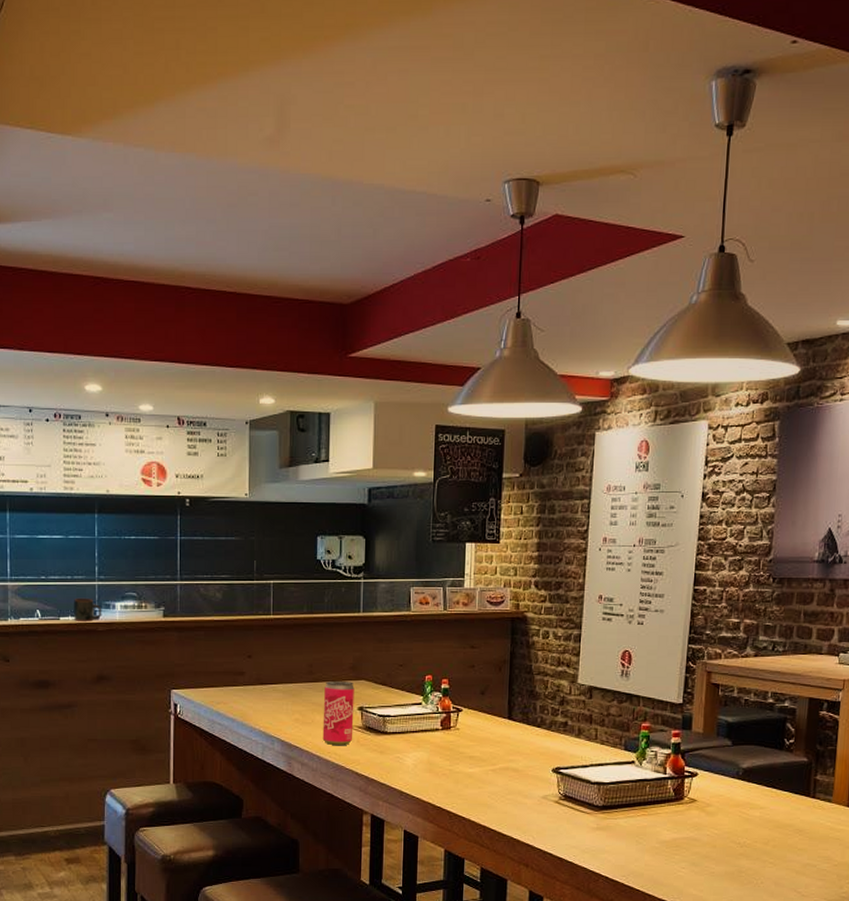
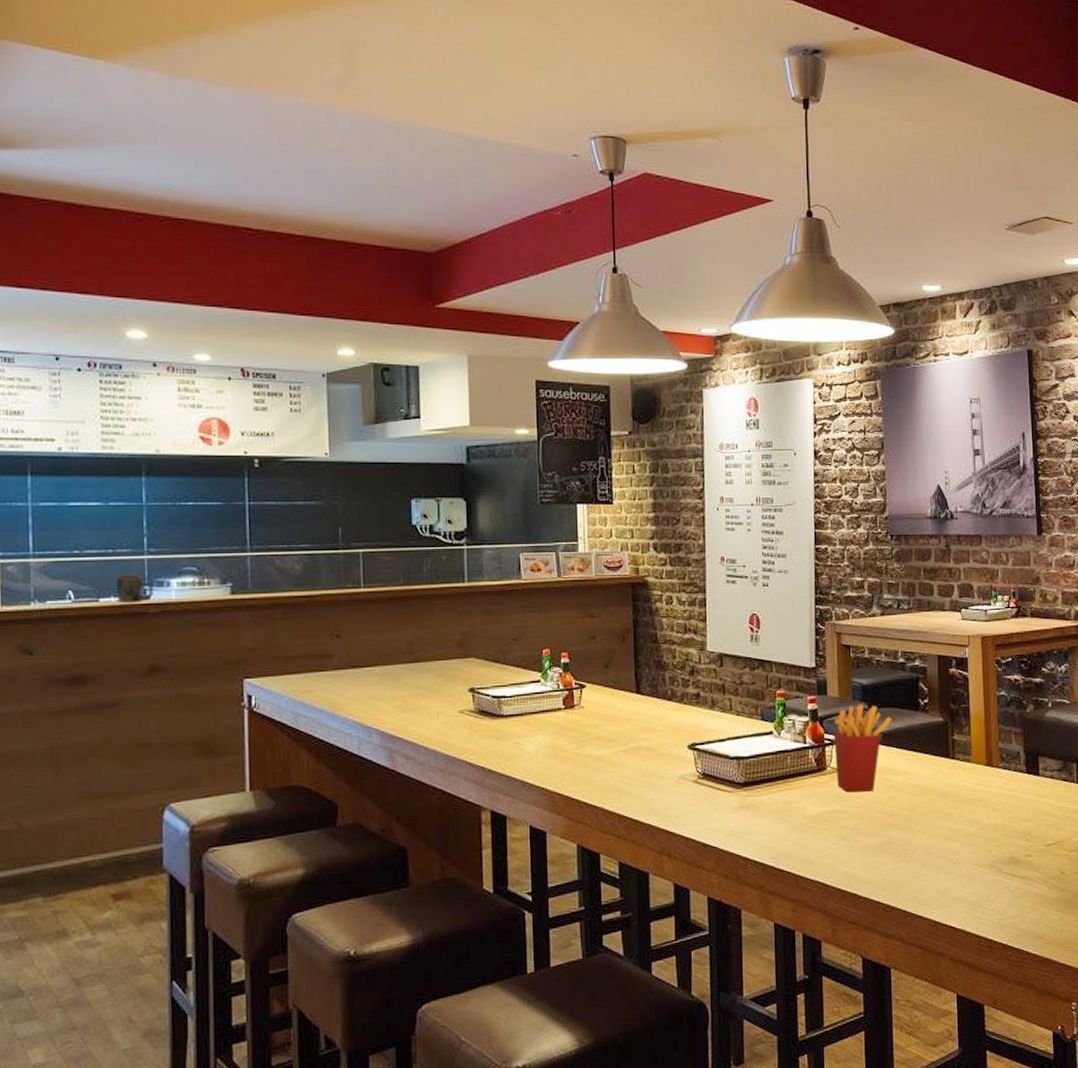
beverage can: present [322,680,354,745] -> none [428,659,465,733]
french fries: none [693,740,755,823] -> present [833,704,892,793]

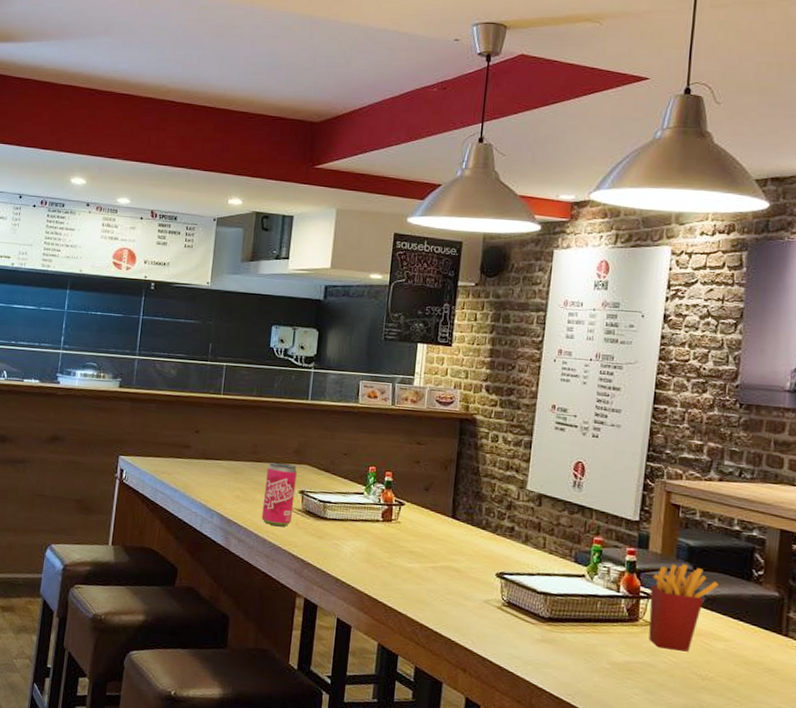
mug: present [116,574,154,604] -> none [36,363,63,386]
beverage can: none [428,659,465,733] -> present [261,462,297,526]

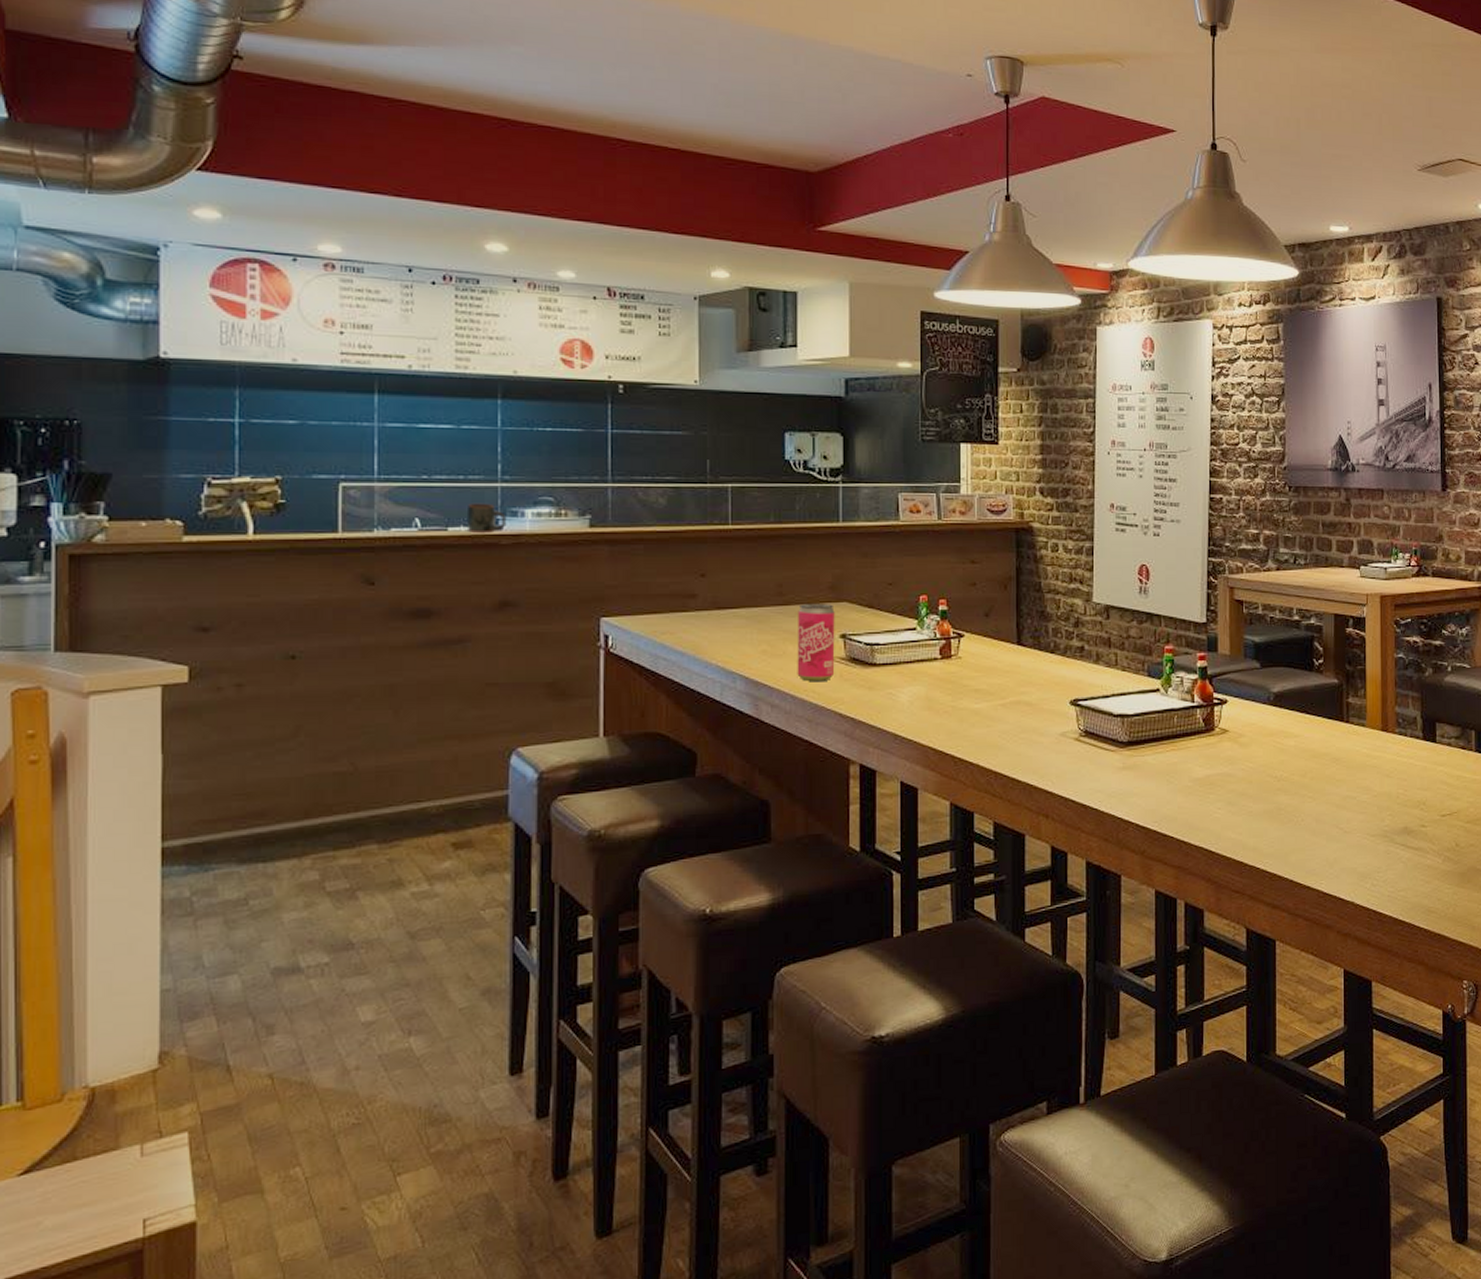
mug: none [36,363,63,386] -> present [466,503,507,534]
french fries: present [648,564,719,652] -> none [1223,662,1285,755]

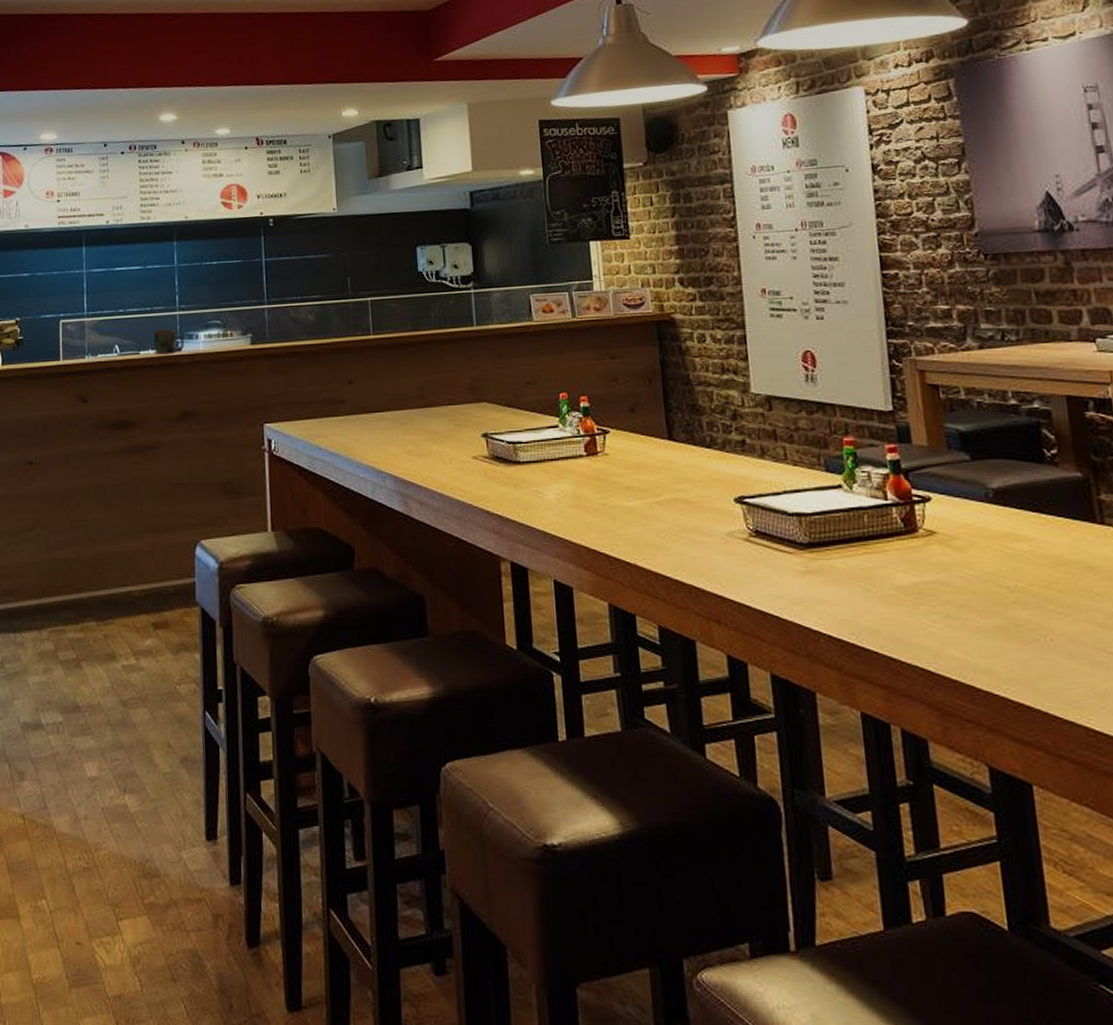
beverage can: present [797,603,835,681] -> none [440,404,479,479]

